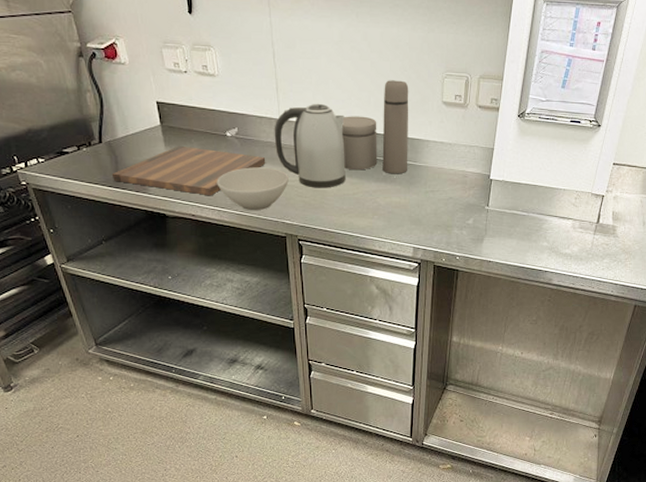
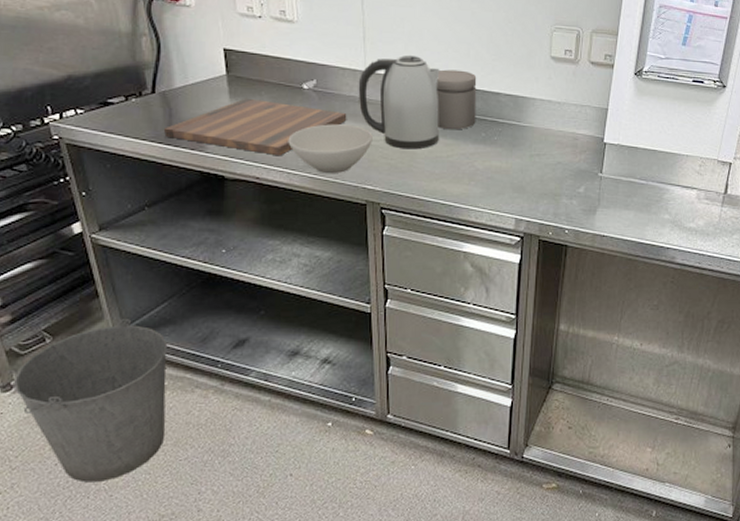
bucket: none [13,334,134,461] -> present [14,319,168,483]
thermos: present [382,80,409,174] -> none [482,32,513,135]

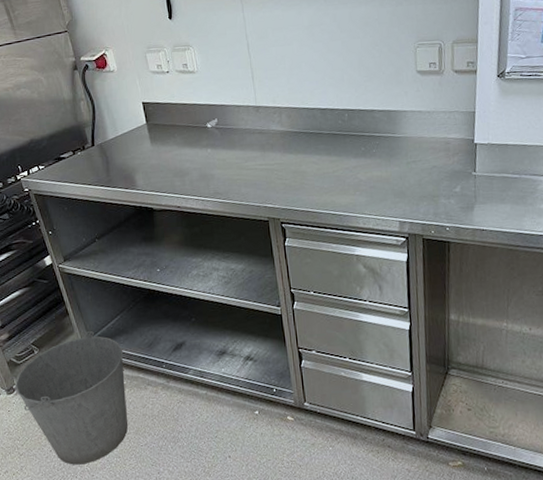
cutting board: present [163,98,347,156] -> none [103,140,246,187]
bowl: present [288,124,373,174] -> none [199,153,268,198]
kettle: present [358,54,440,149] -> none [251,86,325,169]
jar: present [436,69,477,130] -> none [317,94,356,148]

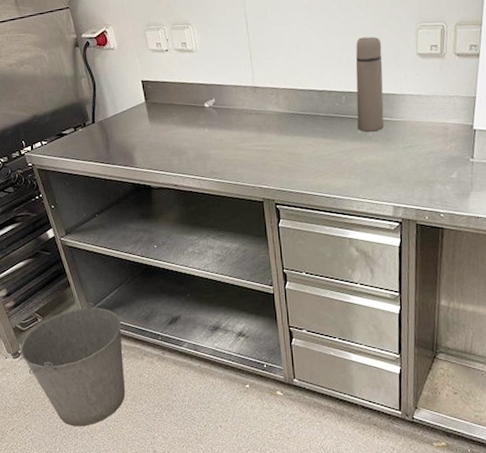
thermos: none [356,55,387,149] -> present [355,36,384,132]

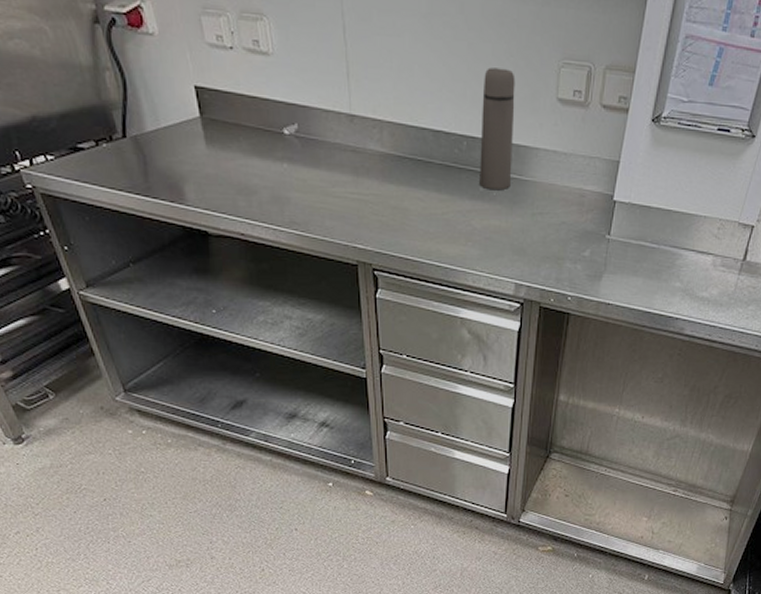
bucket: present [21,302,125,427] -> none [24,378,173,529]

